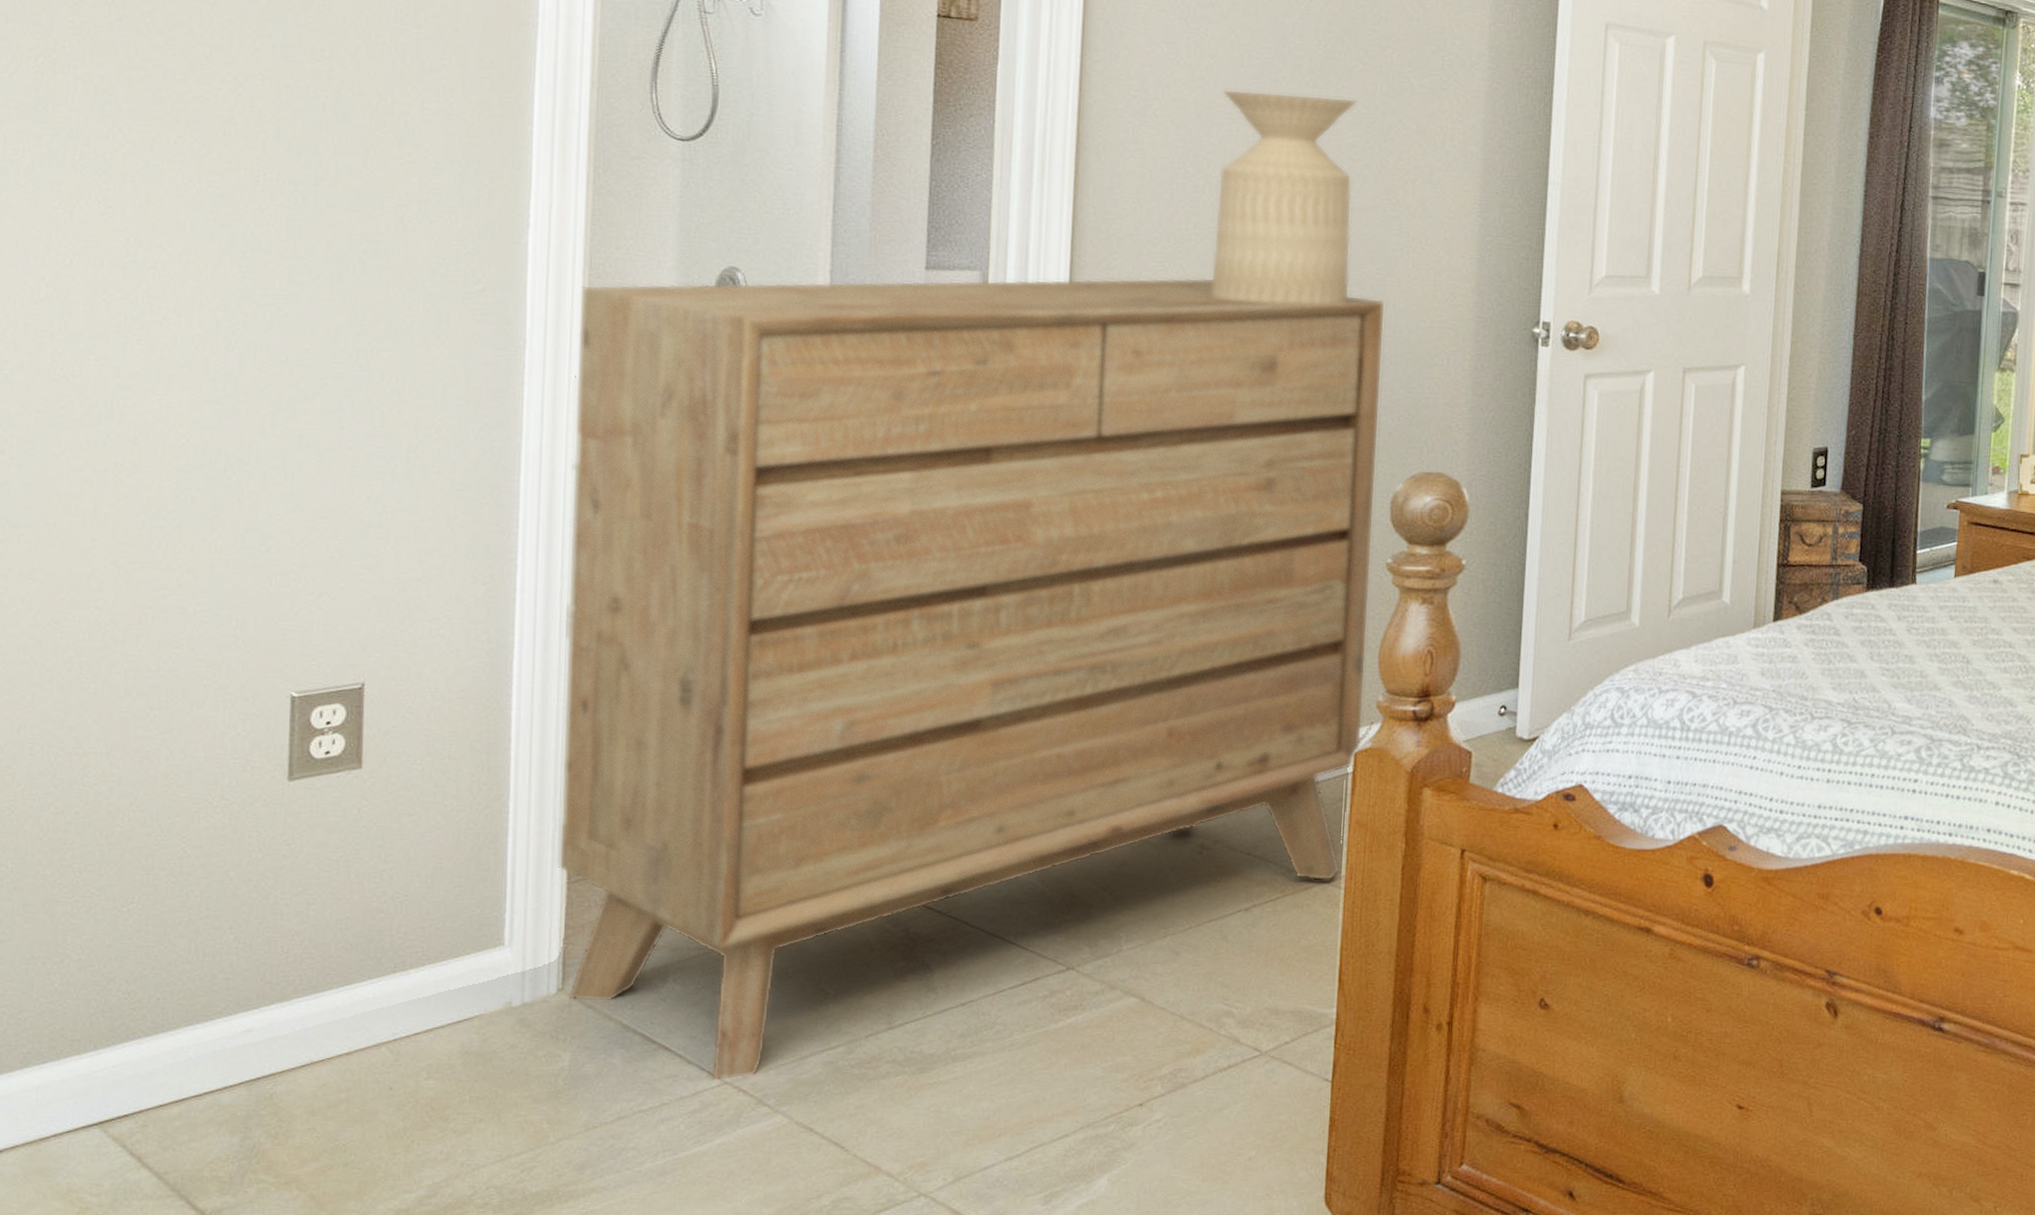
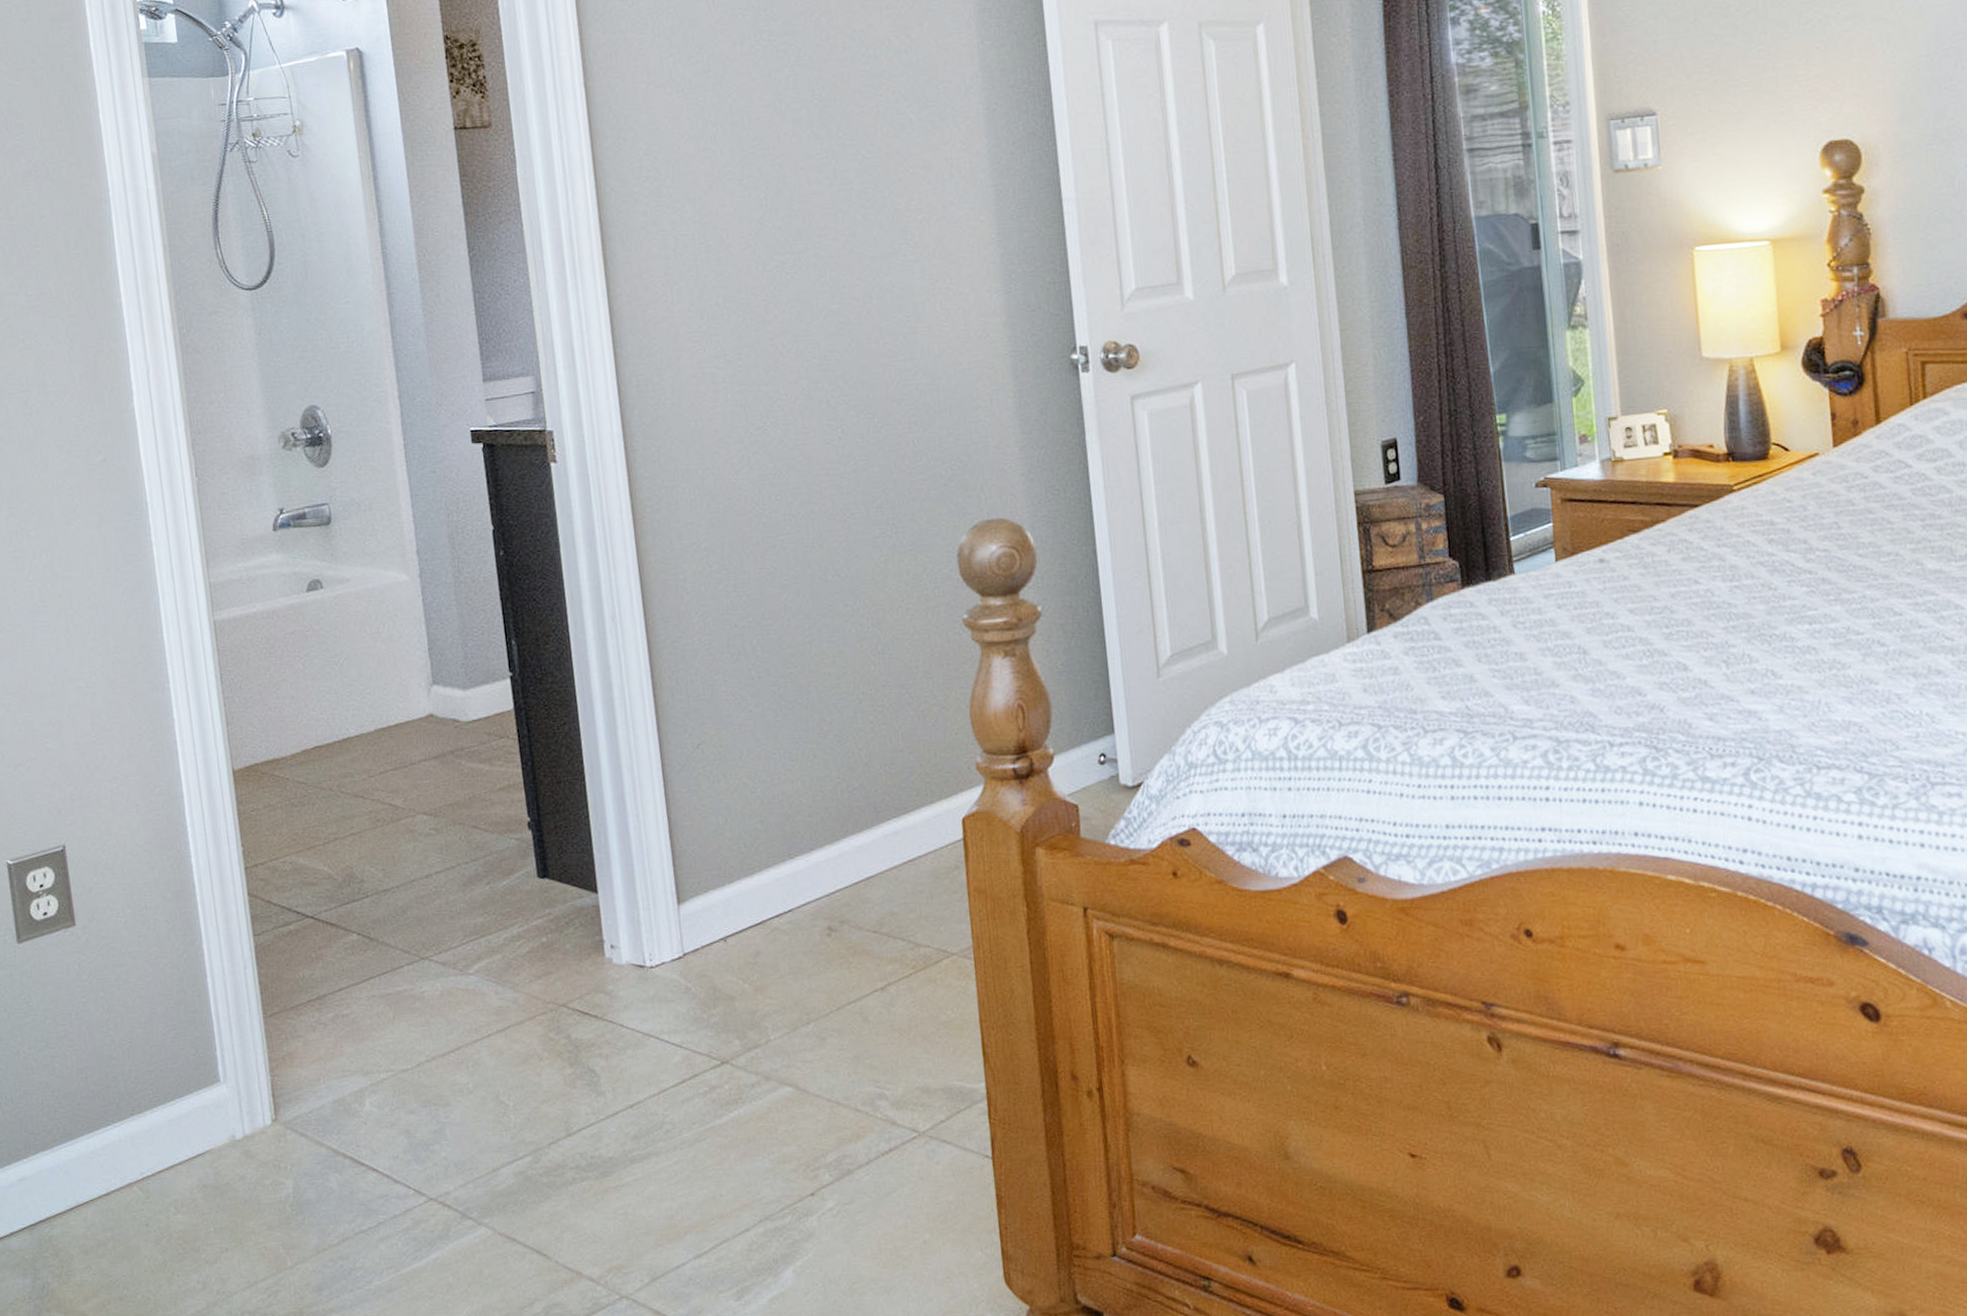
dresser: present [557,277,1384,1081] -> none [186,347,968,1197]
side table: present [1210,89,1358,305] -> none [729,145,884,371]

